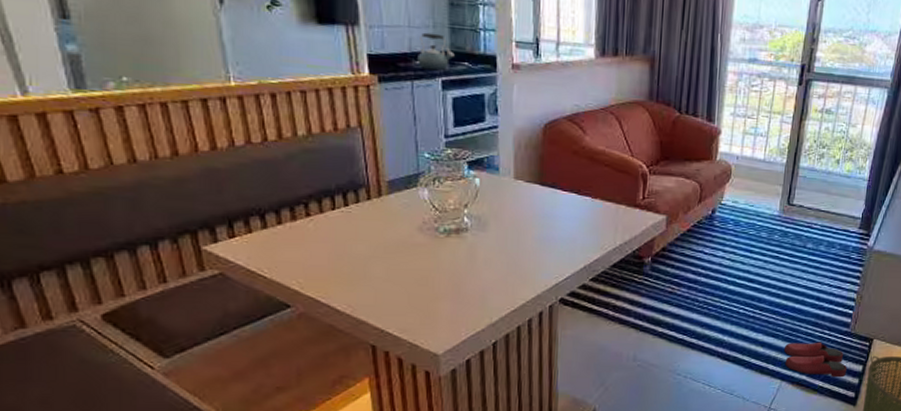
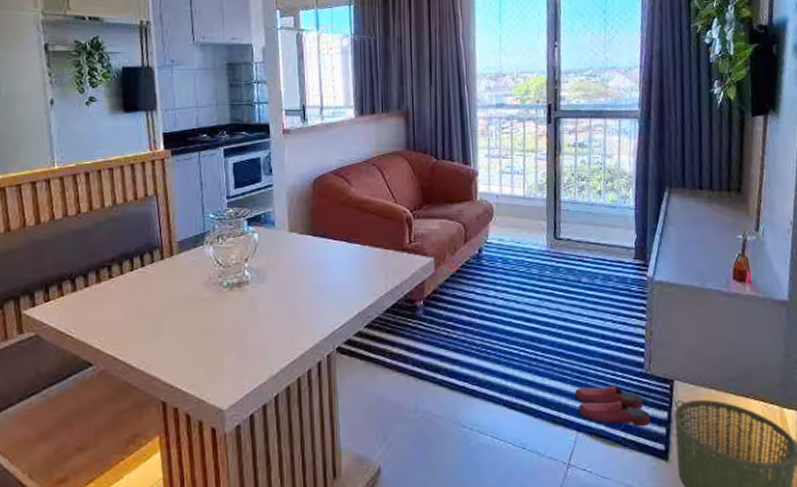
kettle: present [417,32,455,71] -> none [203,110,234,141]

